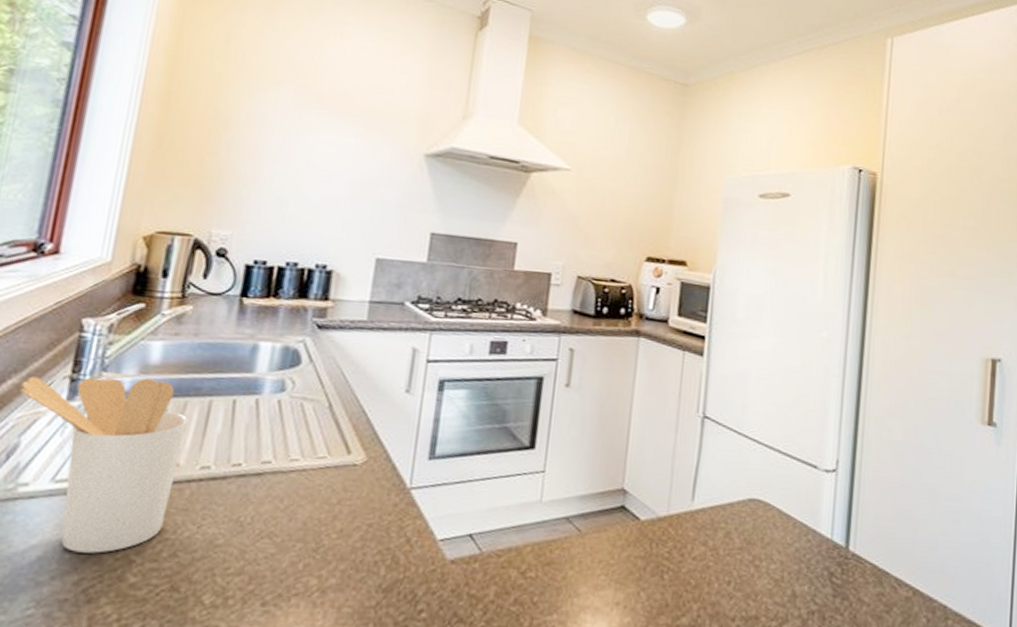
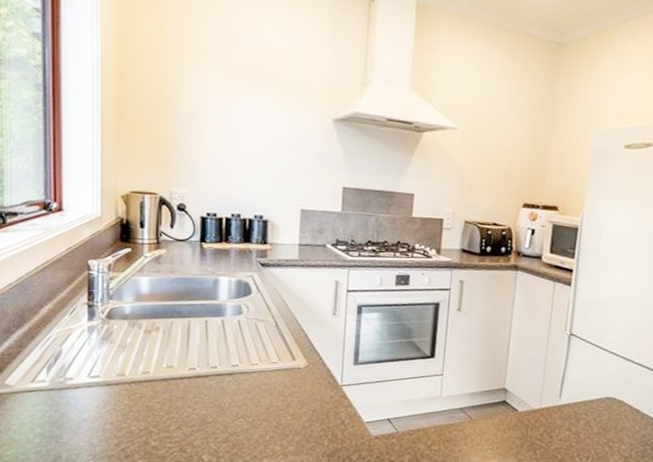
utensil holder: present [20,376,187,554] -> none [55,303,174,426]

